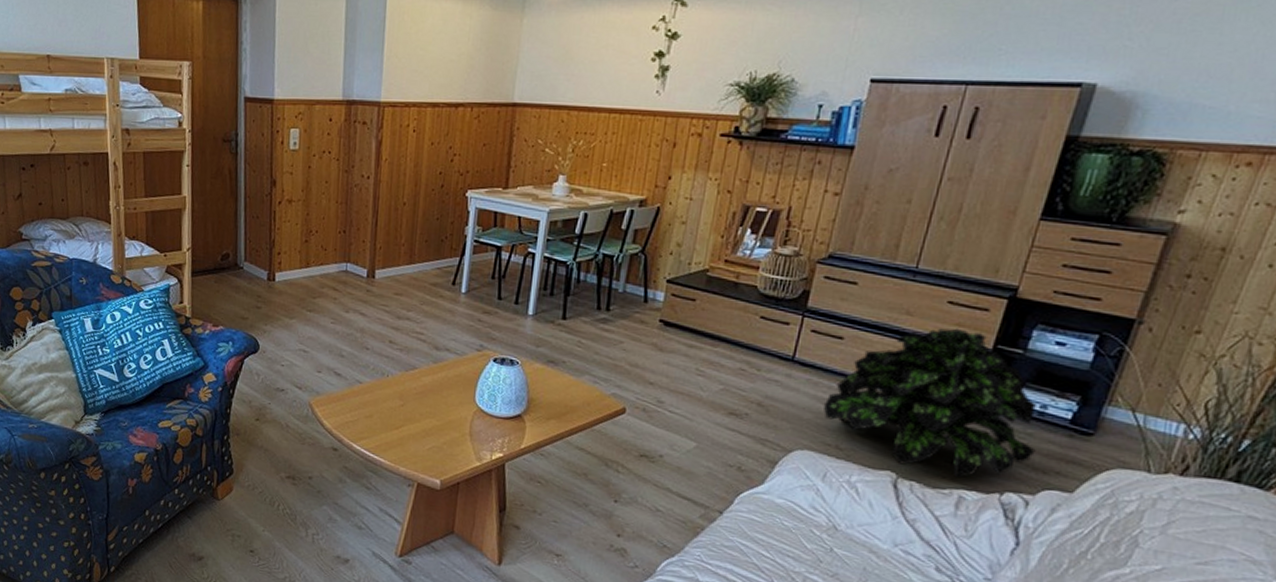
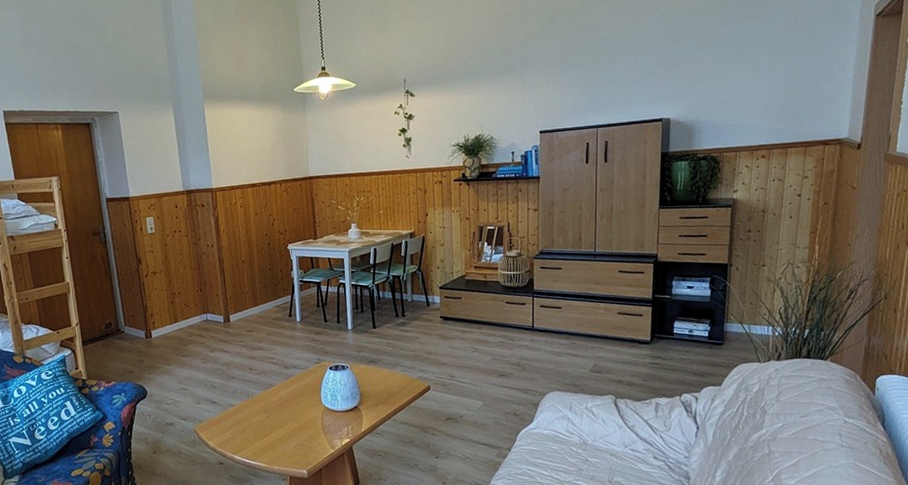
potted plant: present [823,328,1036,479] -> none [559,288,693,391]

